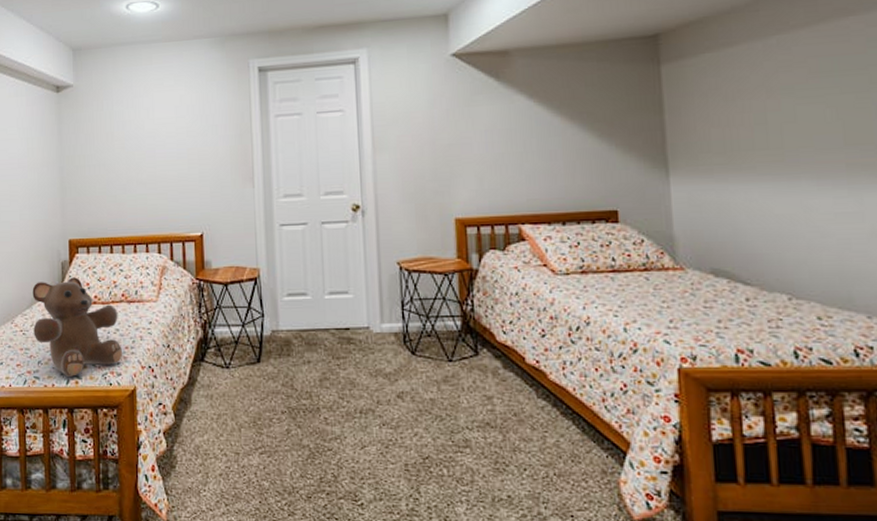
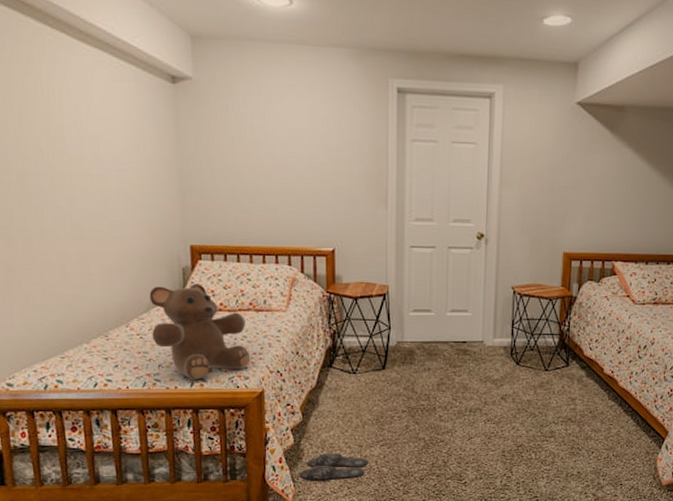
slippers: none [173,461,247,495] -> present [300,453,369,481]

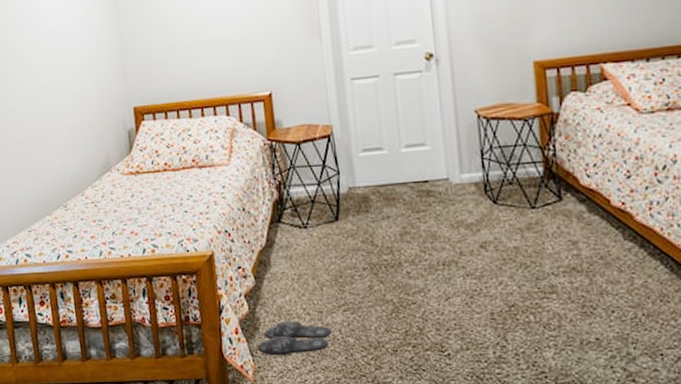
teddy bear: present [149,283,251,380] -> none [100,145,198,246]

